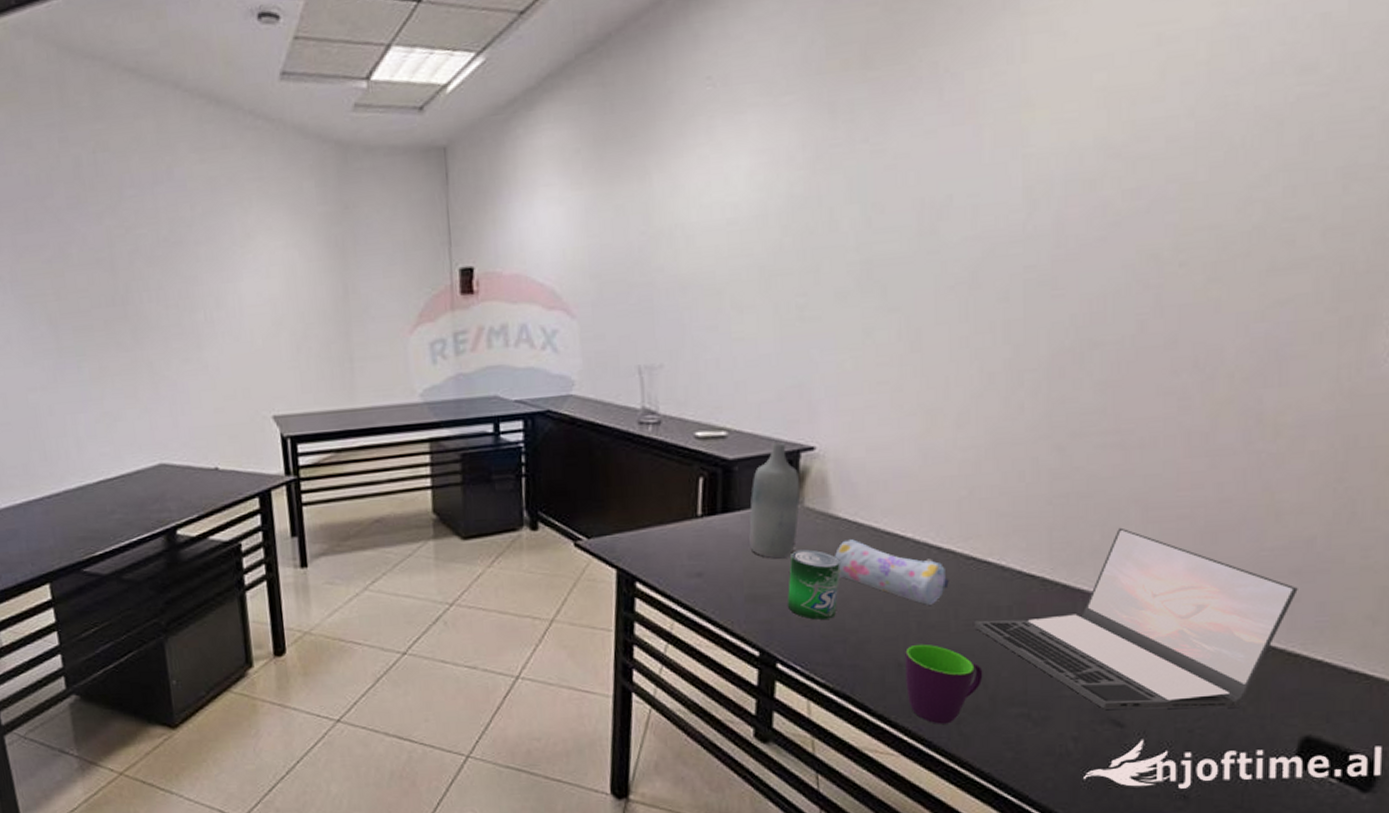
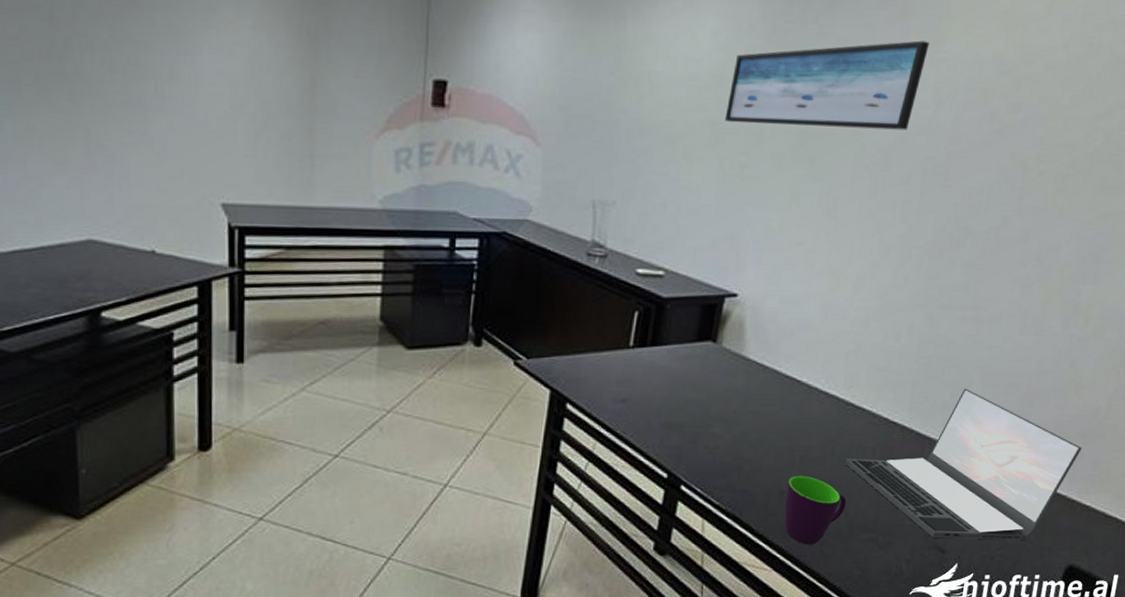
bottle: present [749,442,800,559] -> none [671,286,721,392]
wall art: none [773,138,1009,264] -> present [724,40,929,130]
beverage can: present [787,549,841,620] -> none [696,385,746,449]
pencil case: present [835,539,949,605] -> none [742,380,830,442]

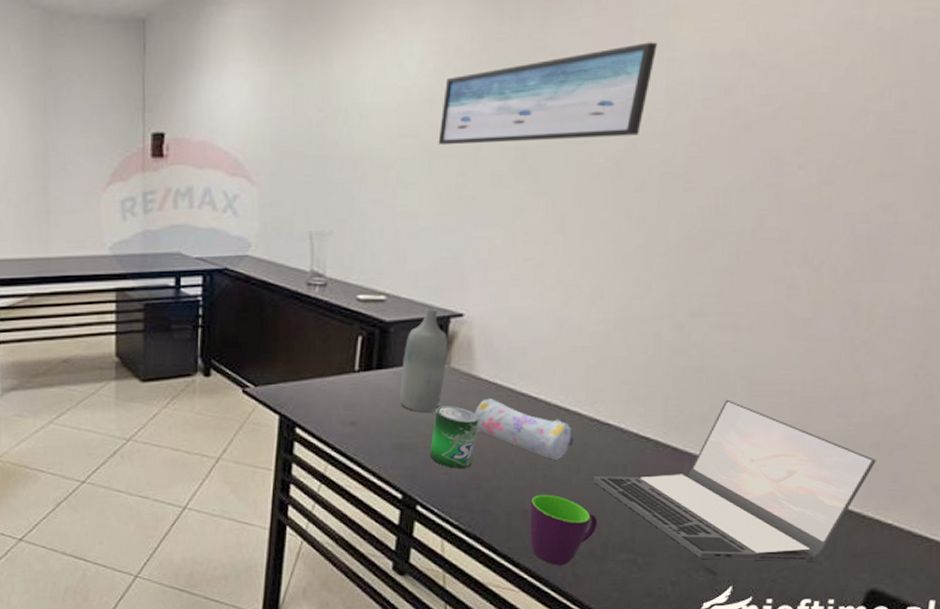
bottle: none [671,286,721,392] -> present [400,308,447,413]
beverage can: none [696,385,746,449] -> present [429,406,479,468]
pencil case: none [742,380,830,442] -> present [475,398,574,460]

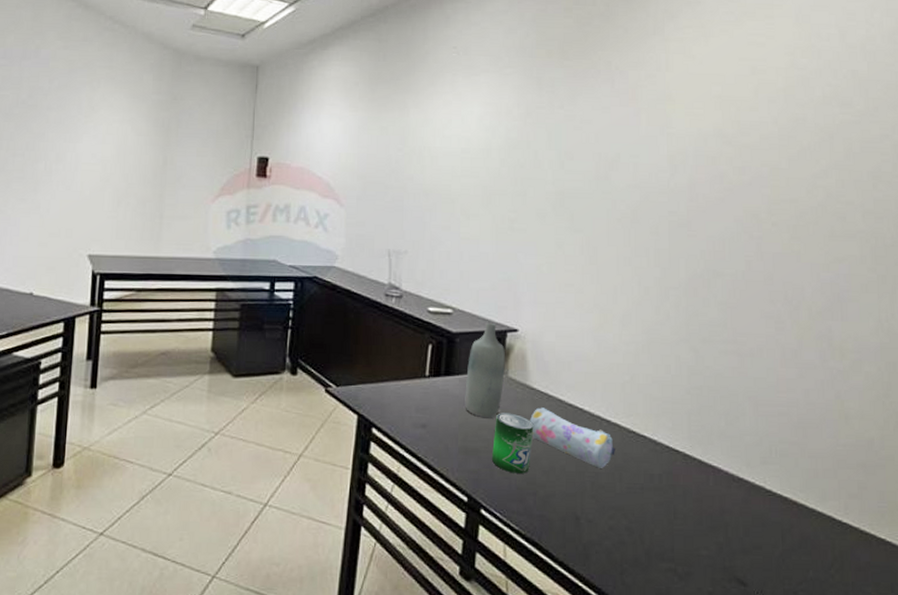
wall art: present [438,42,657,146] -> none [494,119,658,190]
mug: present [529,494,598,565] -> none [582,501,641,574]
laptop: present [593,399,877,561] -> none [634,417,864,574]

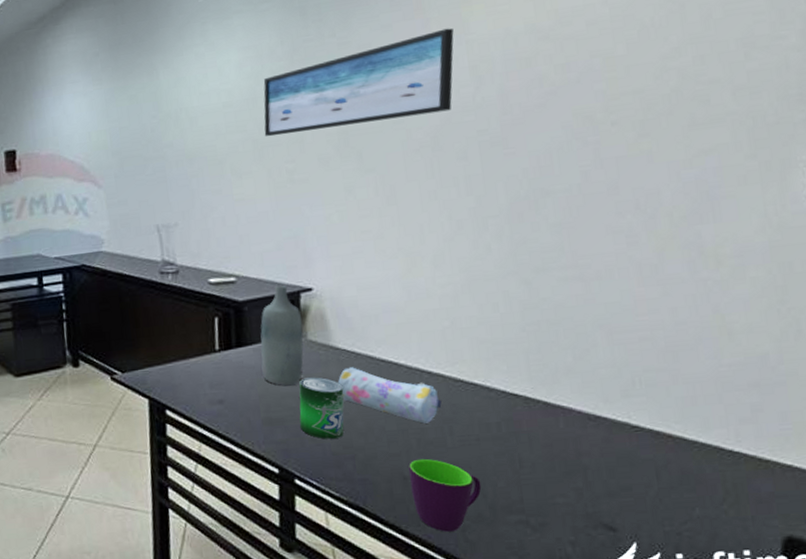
wall art: none [494,119,658,190] -> present [263,28,454,137]
mug: none [582,501,641,574] -> present [409,458,482,532]

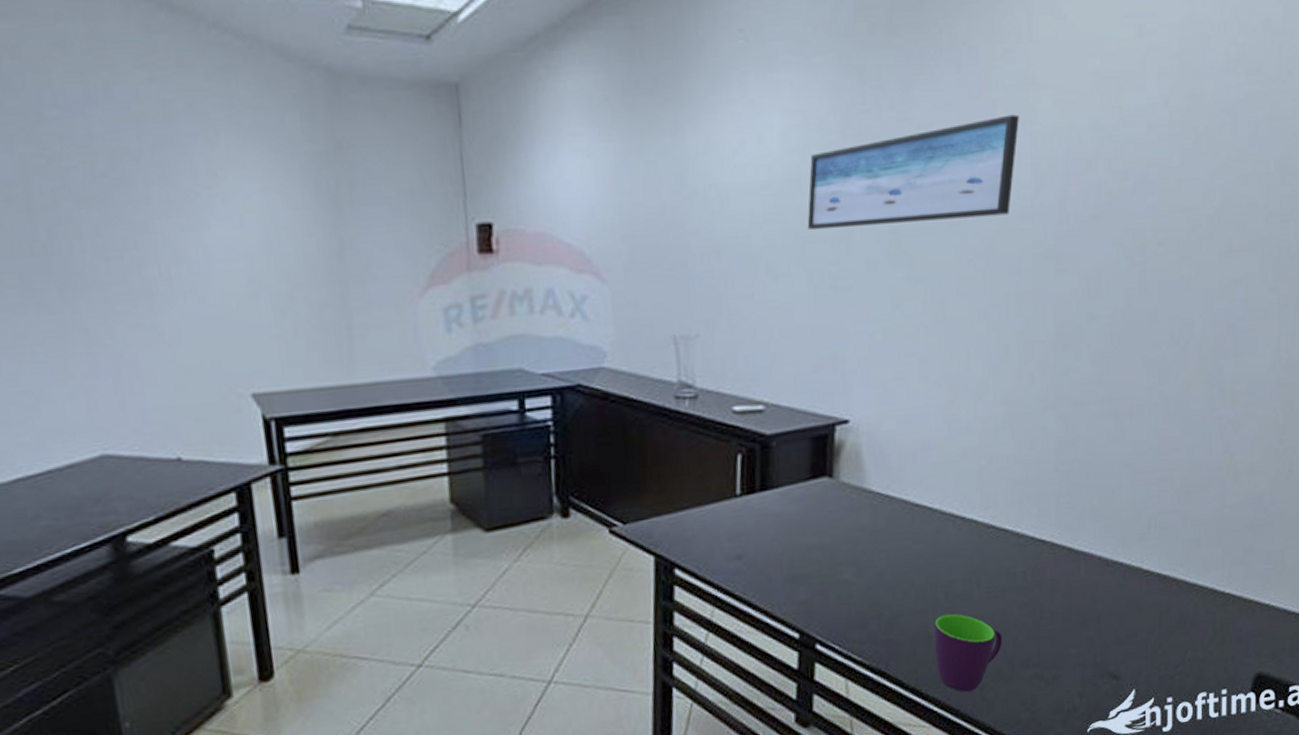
bottle: present [260,285,304,386] -> none [787,415,836,537]
beverage can: present [299,377,344,439] -> none [824,525,875,597]
pencil case: present [338,367,442,424] -> none [869,513,972,575]

